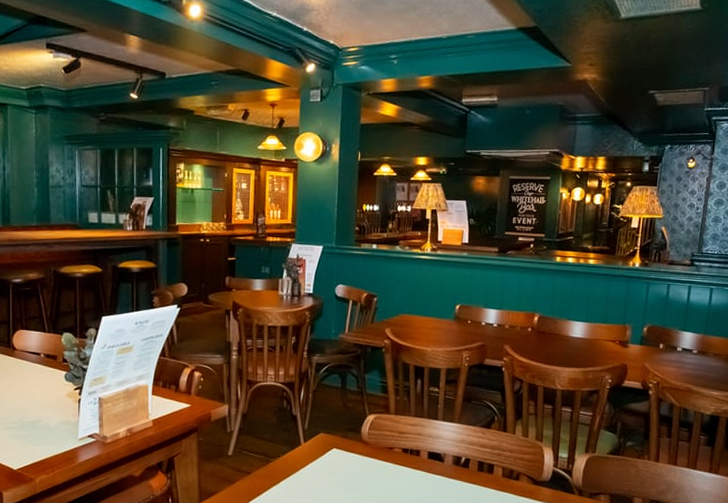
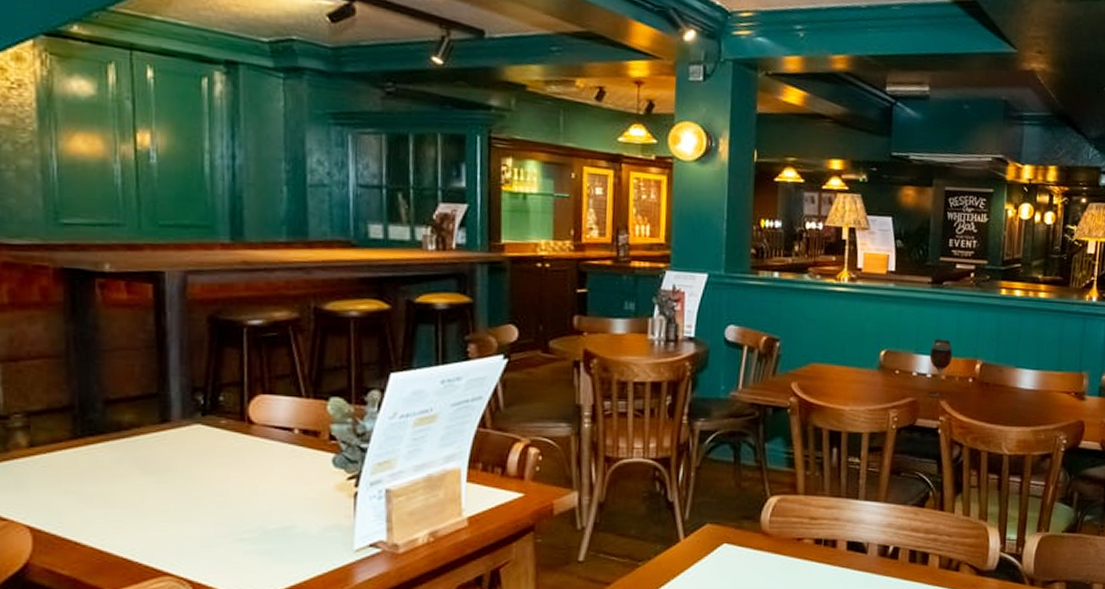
wineglass: none [494,296,516,344] -> present [928,339,953,399]

